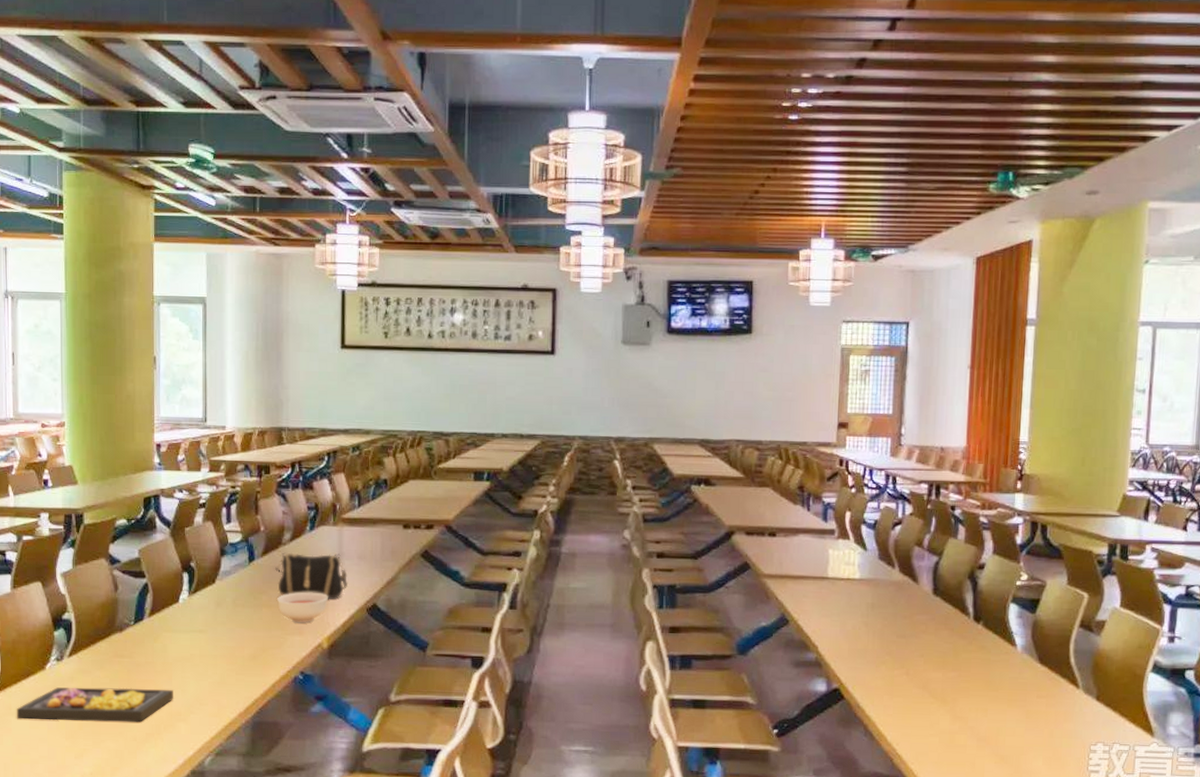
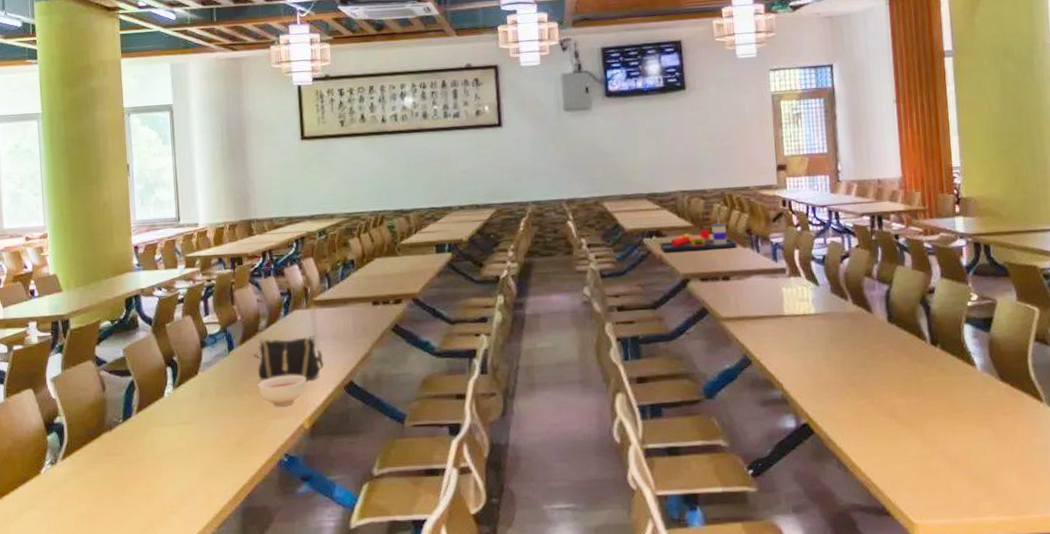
food tray: present [16,687,173,722] -> none [14,482,165,526]
food tray: none [706,468,789,505] -> present [658,215,738,253]

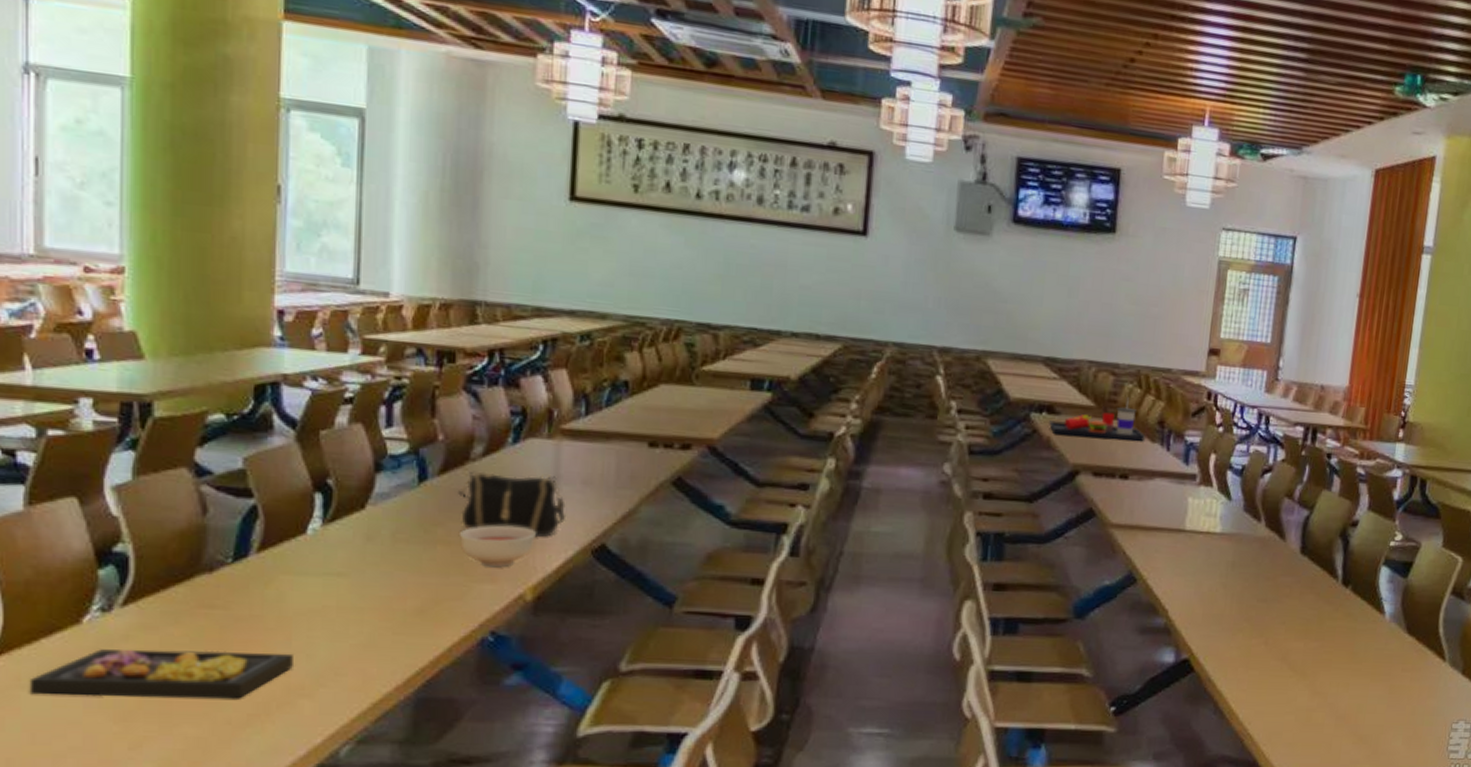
food tray: none [14,482,165,526] -> present [29,648,293,699]

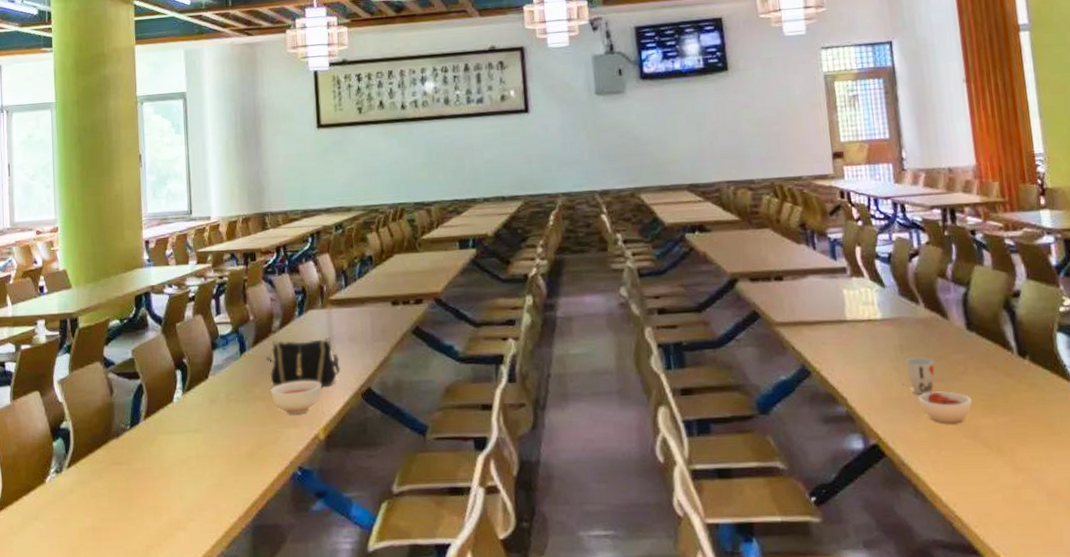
food tray: present [29,648,293,699] -> none [17,495,172,539]
food tray: present [1048,397,1146,442] -> none [701,207,791,250]
soup bowl: none [1226,601,1290,645] -> present [902,384,973,424]
cup: none [1233,576,1262,614] -> present [905,358,935,395]

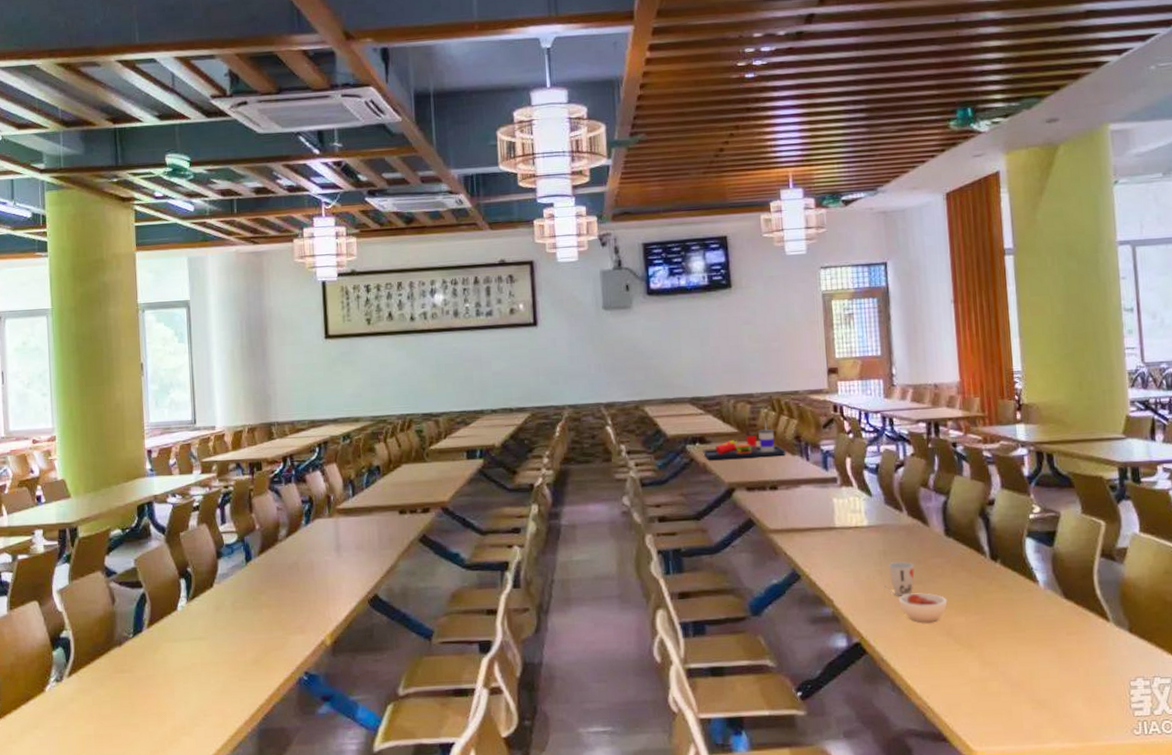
handbag: present [265,336,341,385] -> none [272,545,348,593]
bowl: present [271,380,322,415] -> none [277,587,328,622]
food tray: none [701,207,791,250] -> present [701,420,787,461]

